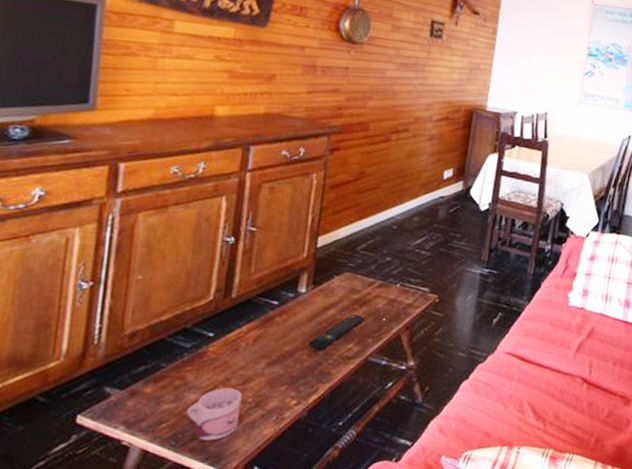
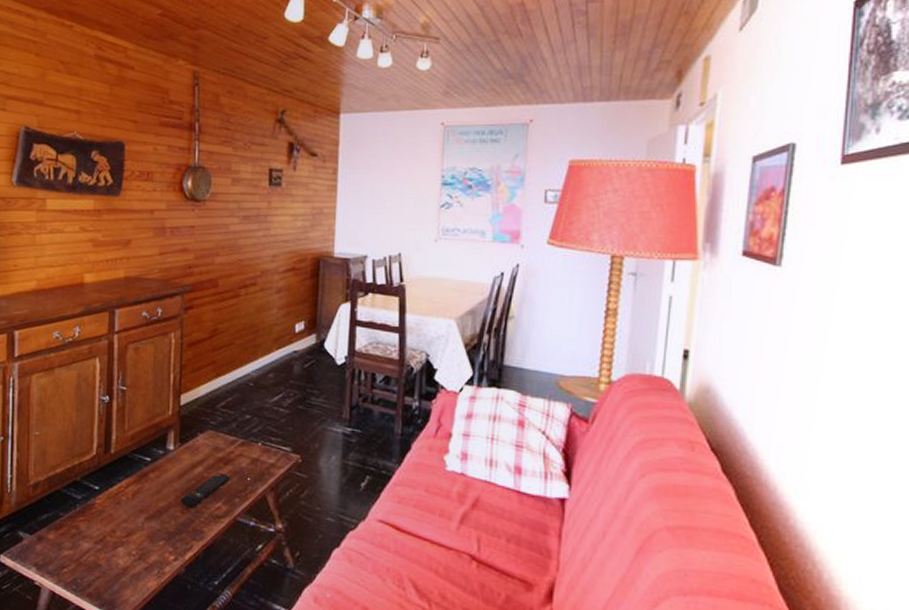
mug: present [187,388,243,441] -> none [83,538,127,589]

